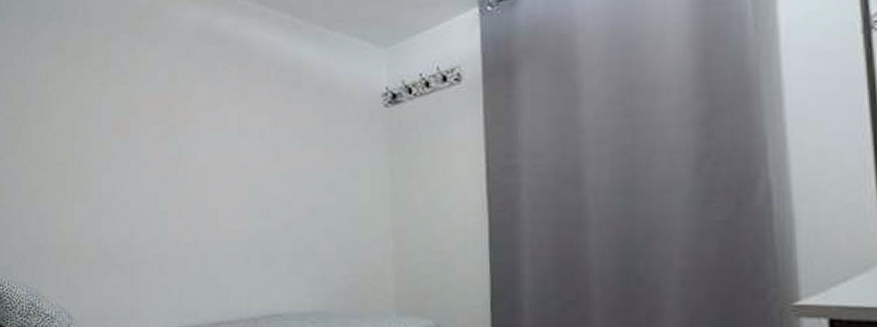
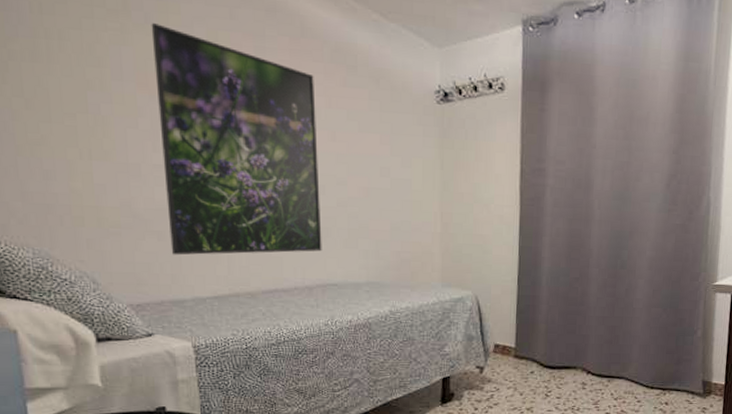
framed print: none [125,73,267,288] -> present [151,23,322,255]

